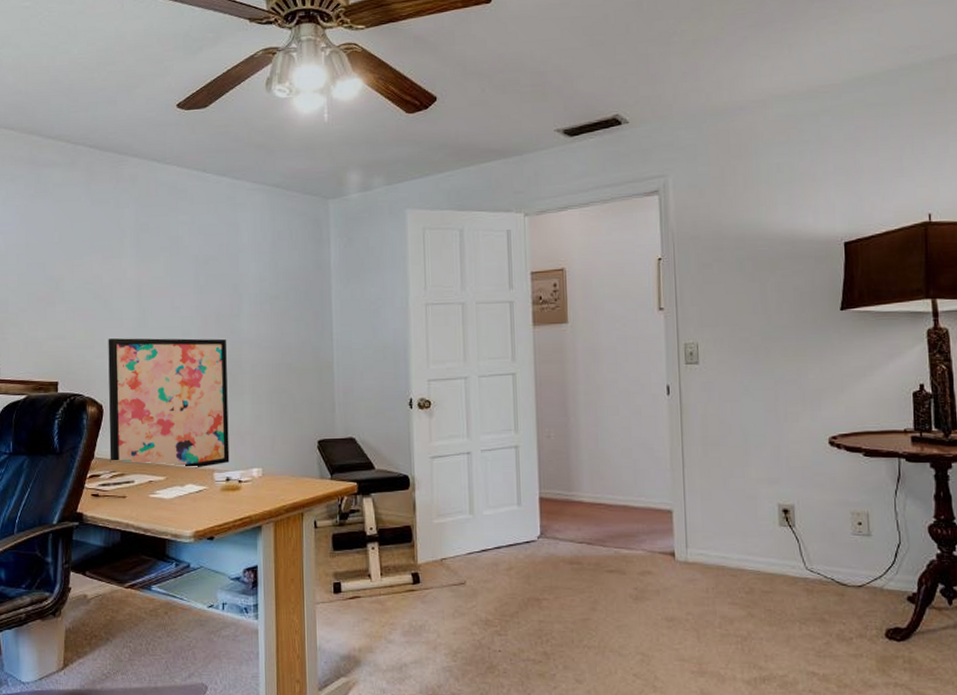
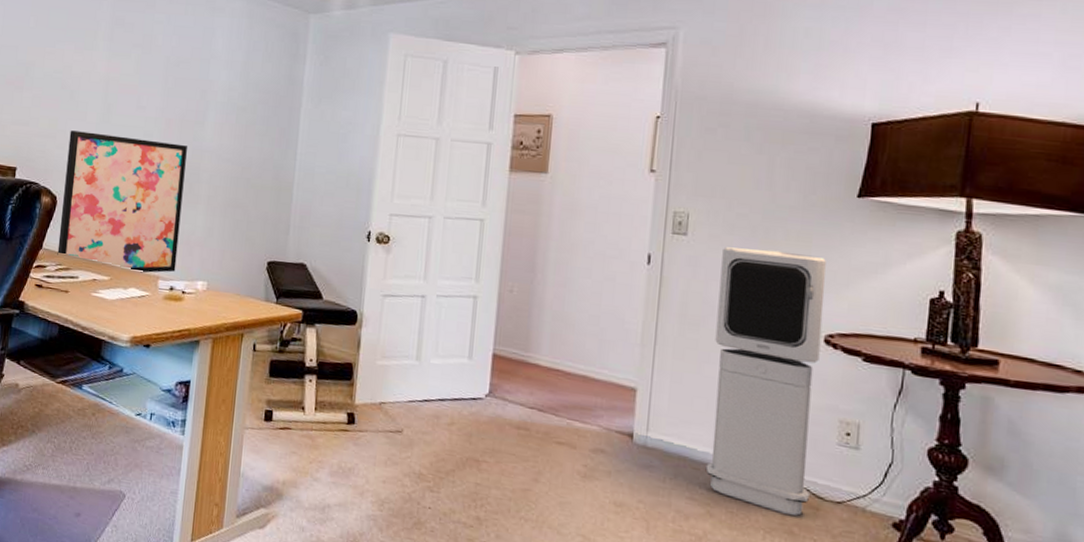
air purifier: none [732,367,834,605] -> present [705,247,826,516]

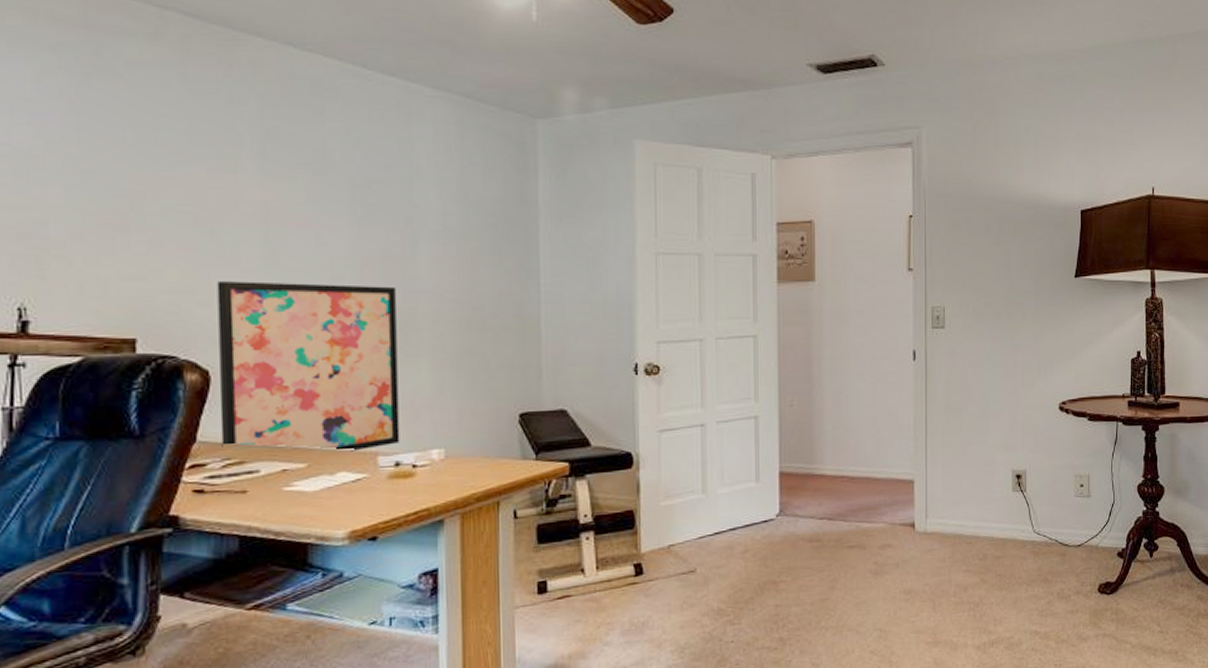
air purifier: present [705,247,826,516] -> none [975,333,1057,566]

